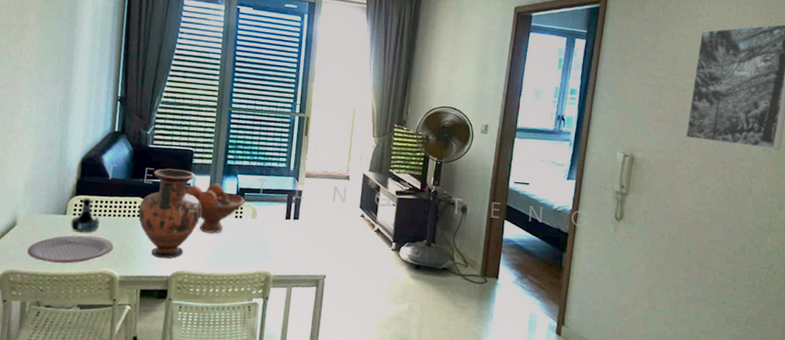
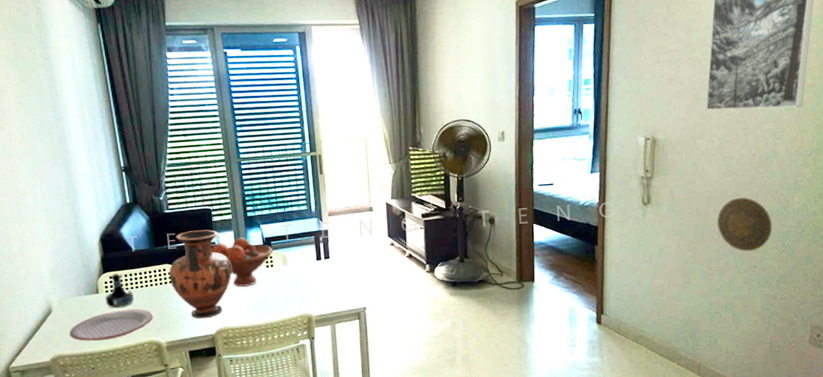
decorative plate: none [688,229,744,286] -> present [718,198,772,252]

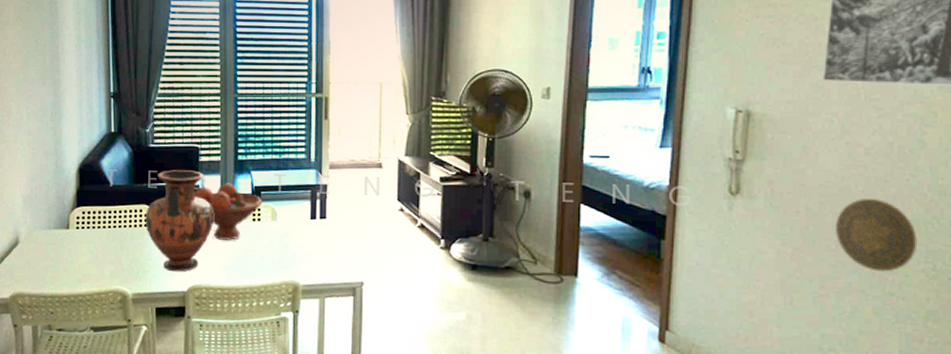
plate: present [69,308,153,341] -> none [33,250,123,283]
tequila bottle: present [105,273,134,308] -> none [75,209,105,248]

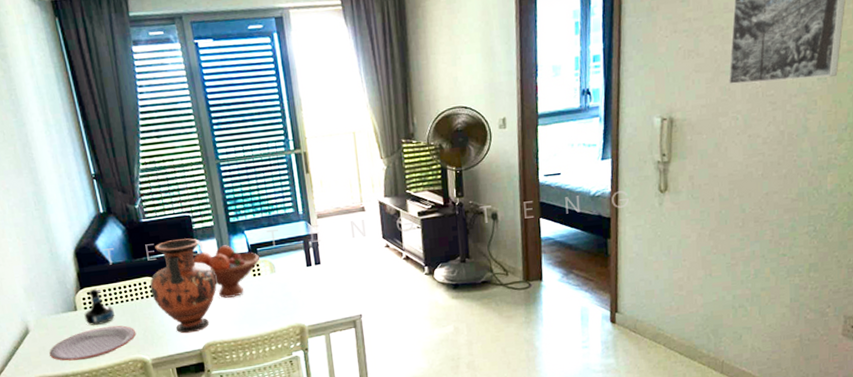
plate: none [33,250,123,283] -> present [49,325,137,361]
tequila bottle: none [75,209,105,248] -> present [84,289,115,326]
decorative plate: present [836,199,918,272] -> none [742,180,803,239]

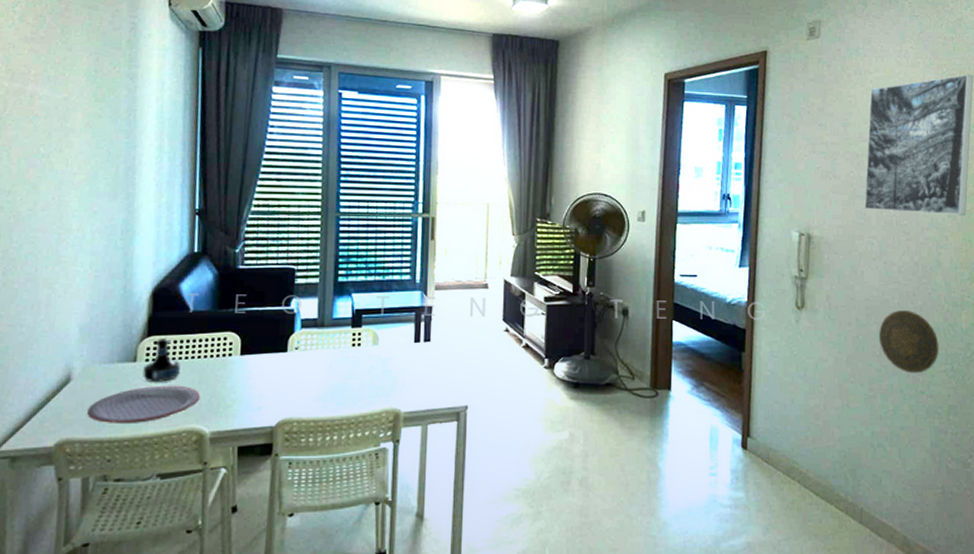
vase: present [149,238,217,334] -> none [229,293,309,405]
fruit bowl: present [193,245,260,298] -> none [287,306,364,368]
decorative plate: none [742,180,803,239] -> present [879,310,940,374]

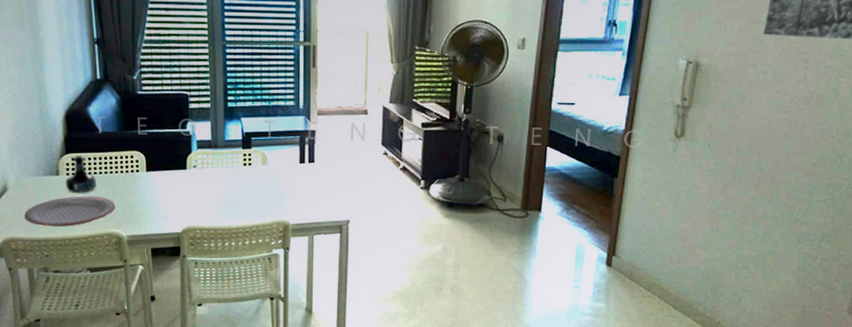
decorative plate: present [879,310,940,374] -> none [759,140,823,203]

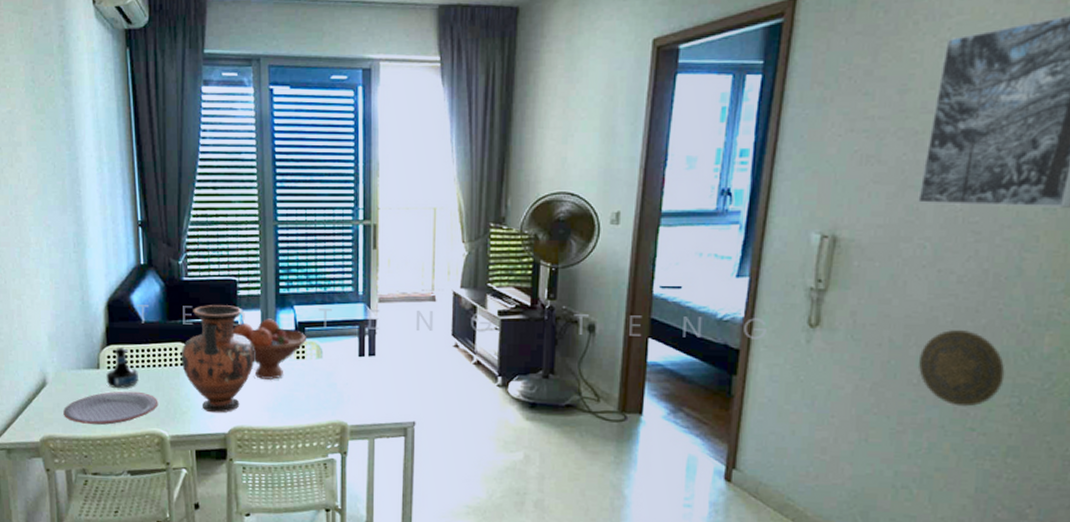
vase: none [136,117,205,215] -> present [181,305,254,413]
fruit bowl: none [184,129,253,184] -> present [232,318,307,380]
decorative plate: none [759,140,823,203] -> present [919,330,1005,407]

